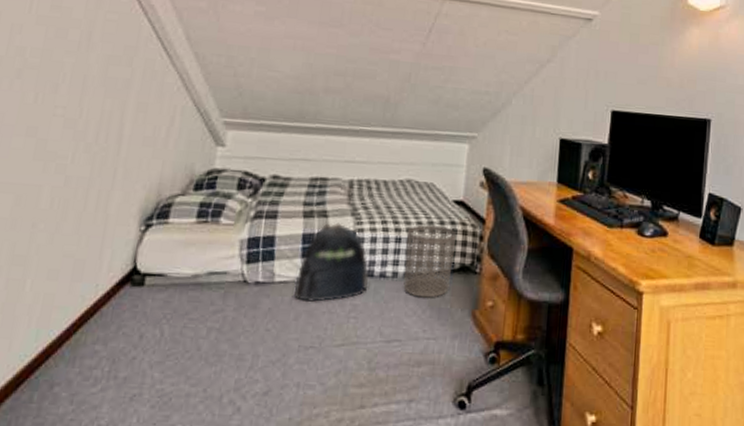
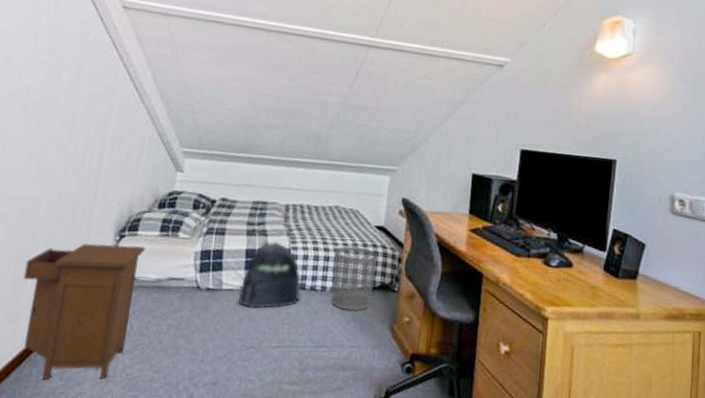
nightstand: none [19,235,179,407] -> present [23,243,146,381]

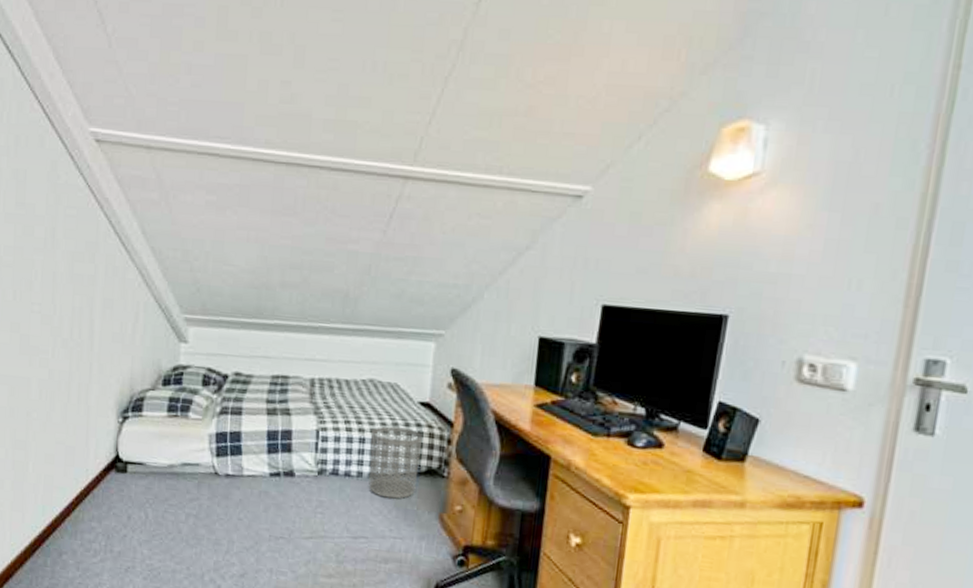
nightstand: present [23,243,146,381] -> none [23,426,154,571]
backpack: present [238,241,302,309] -> none [262,421,334,497]

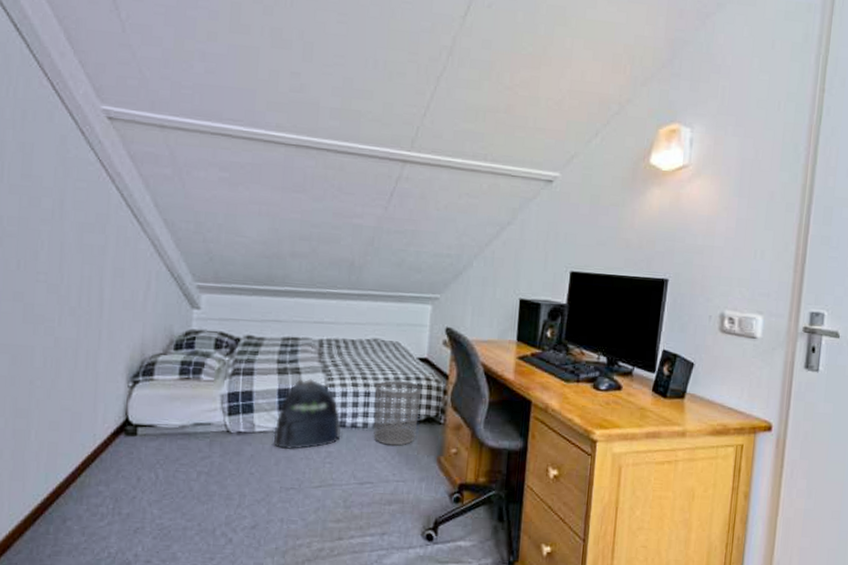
backpack: none [262,421,334,497] -> present [273,378,342,450]

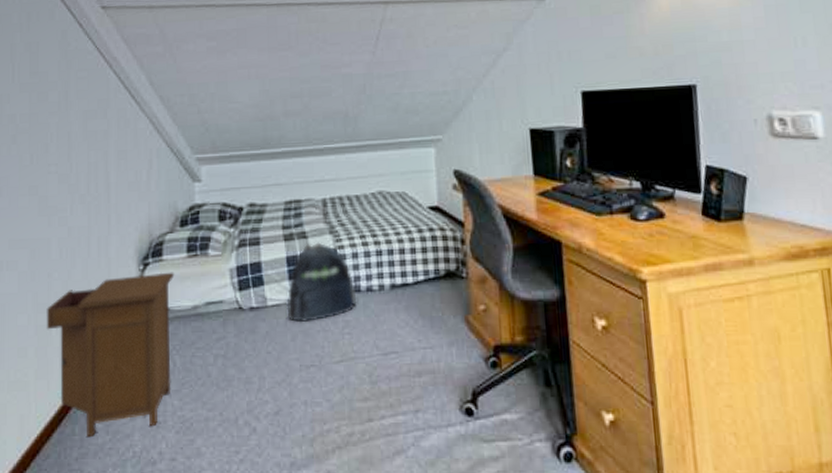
nightstand: none [25,391,165,537] -> present [46,272,175,438]
waste bin: present [373,380,421,446] -> none [387,234,438,308]

